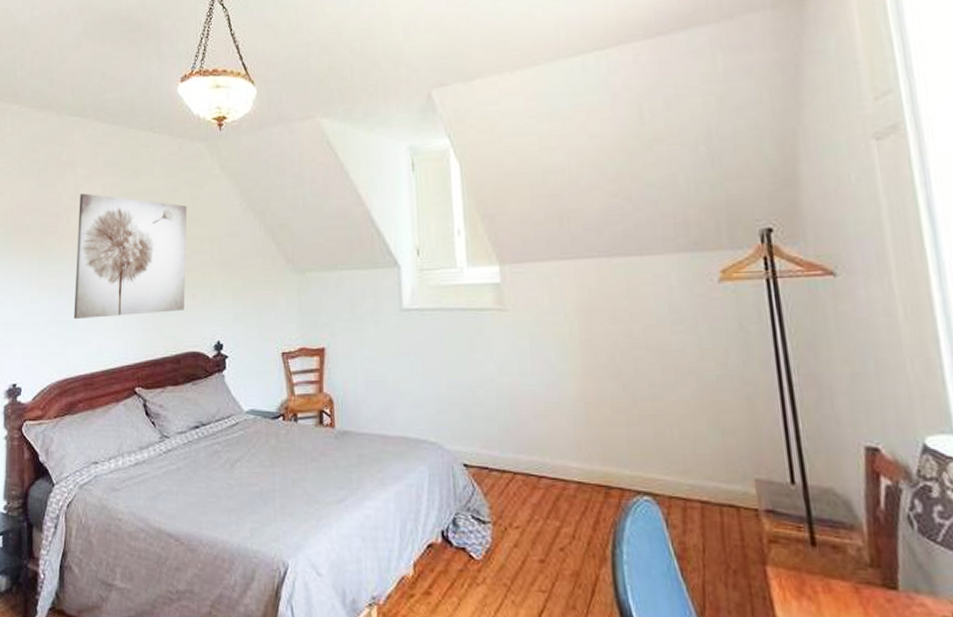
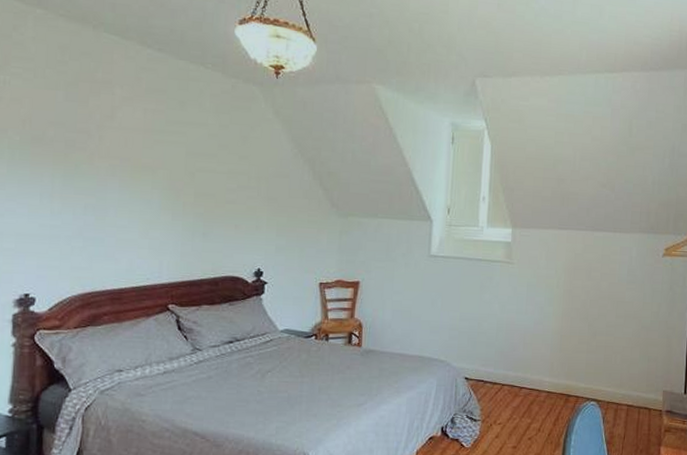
wall art: present [74,193,187,319] -> none [102,115,236,239]

